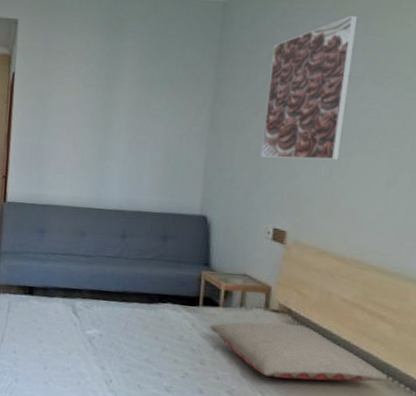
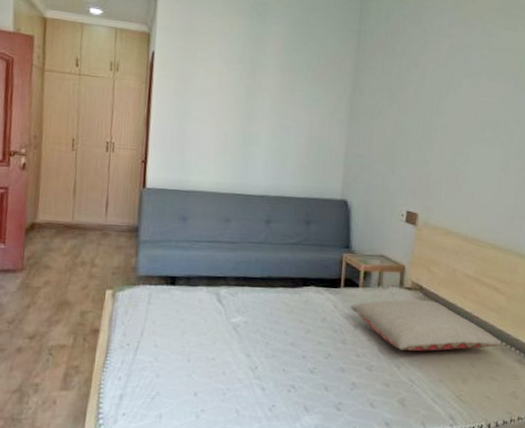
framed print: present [261,15,358,161] -> none [395,16,476,148]

